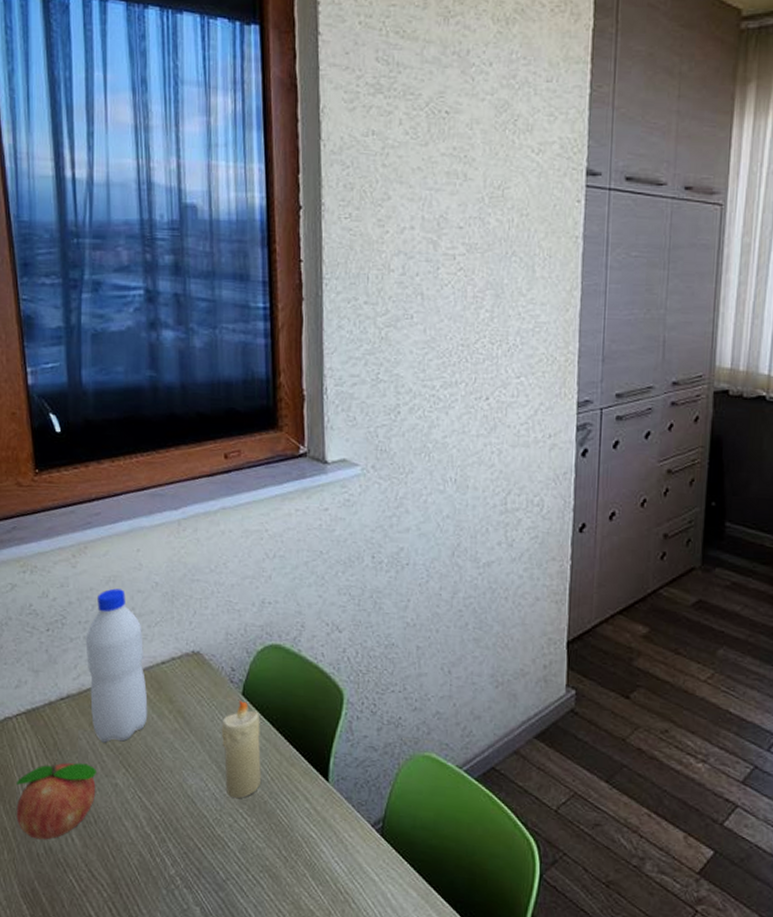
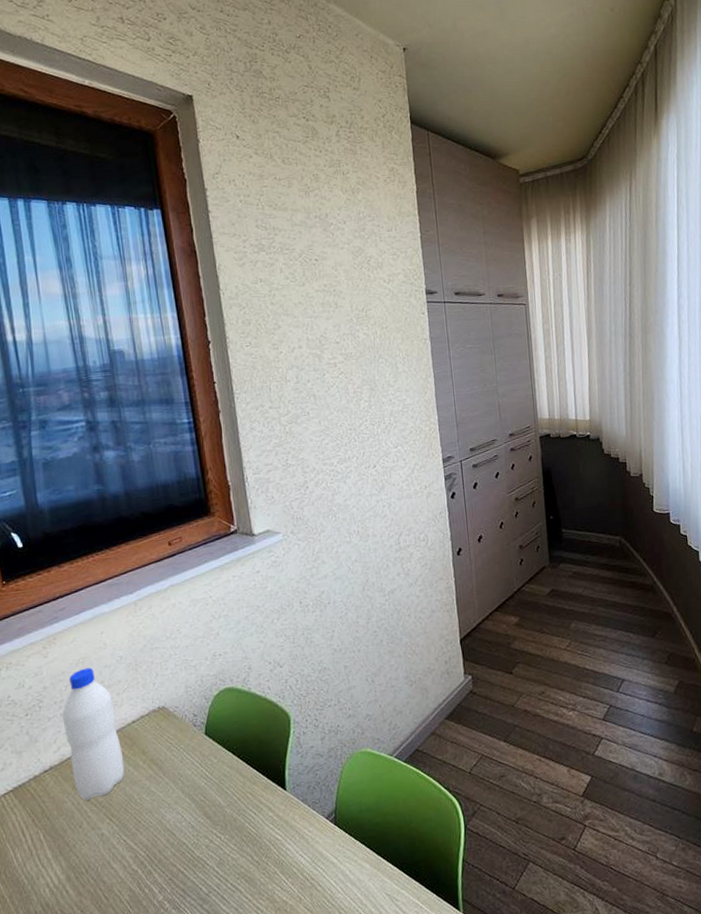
fruit: present [16,762,97,840] -> none [9,822,85,900]
candle: present [221,699,262,799] -> none [190,739,230,823]

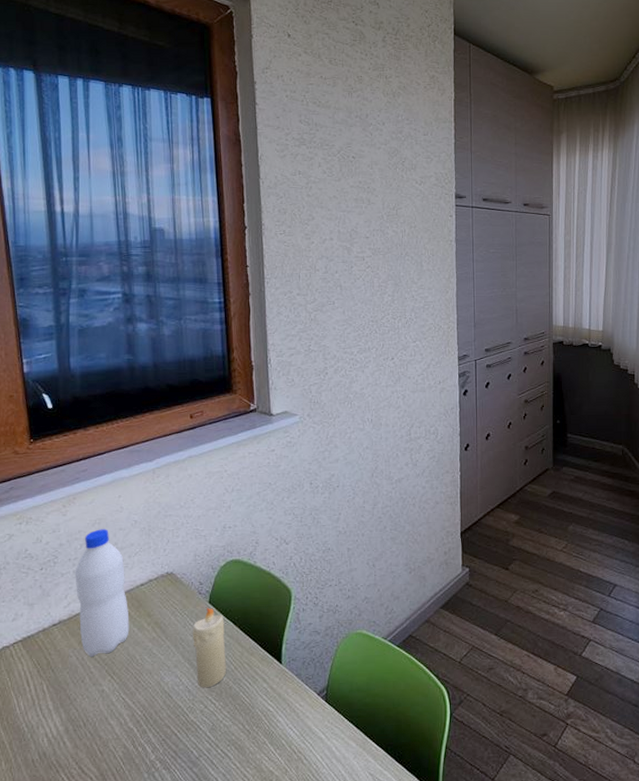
candle: none [190,739,230,823] -> present [192,607,227,688]

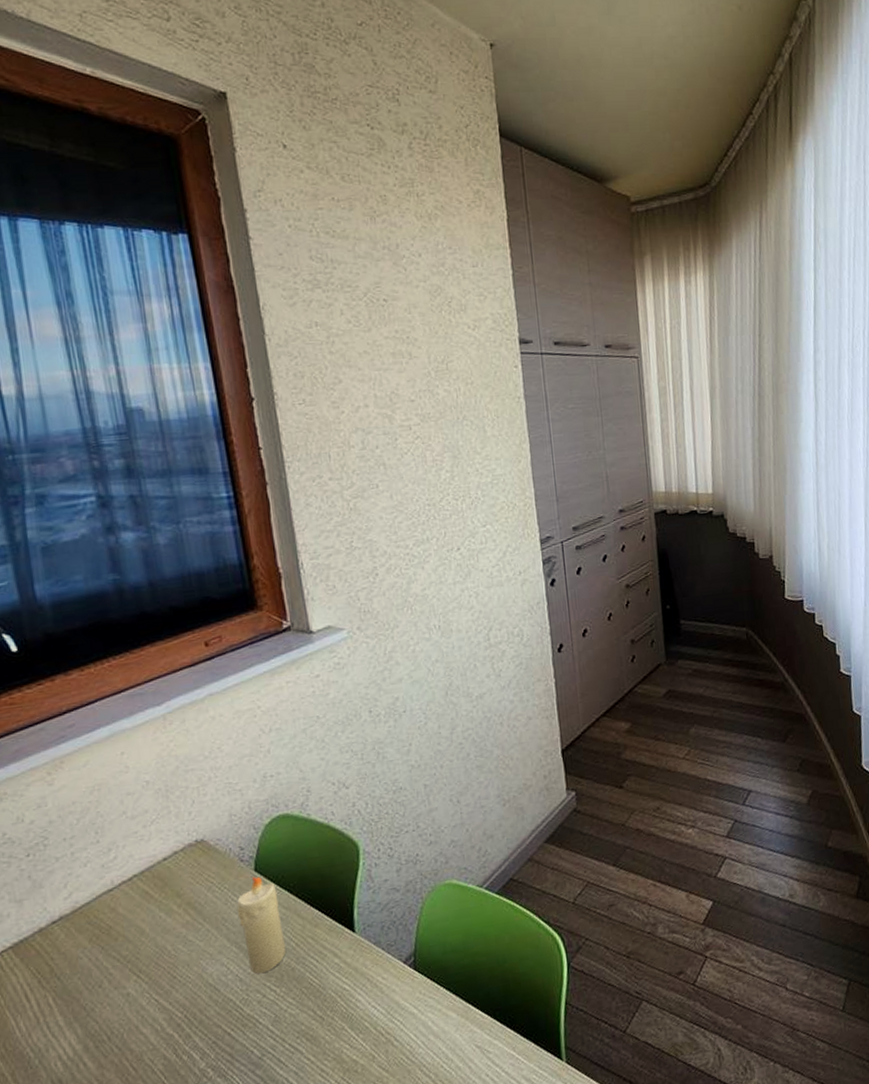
water bottle: present [75,529,130,657] -> none [73,795,155,956]

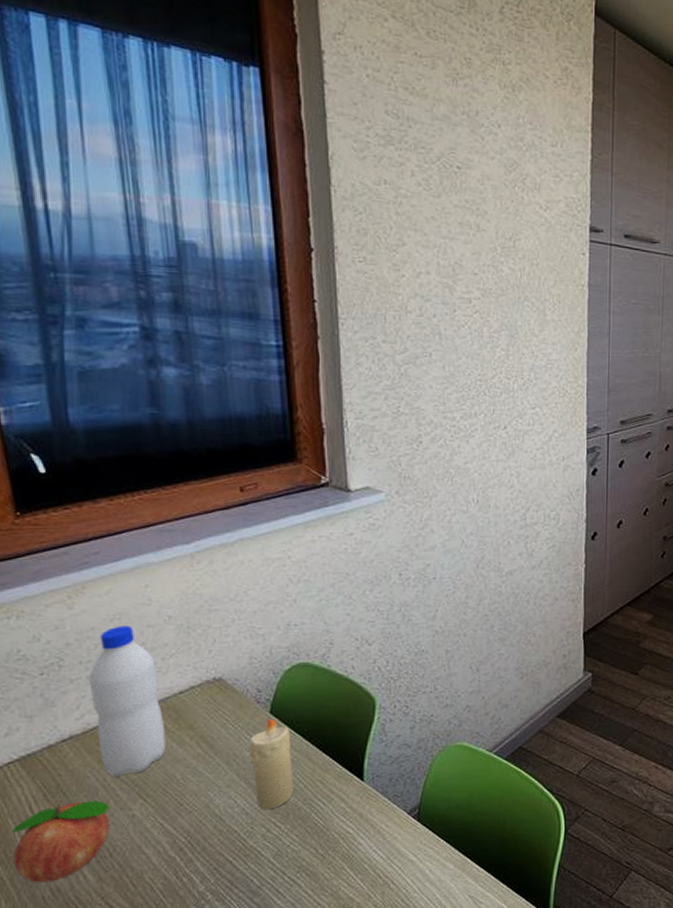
fruit: none [10,981,106,1076] -> present [12,800,110,883]
water bottle: none [73,795,155,956] -> present [88,625,166,777]

